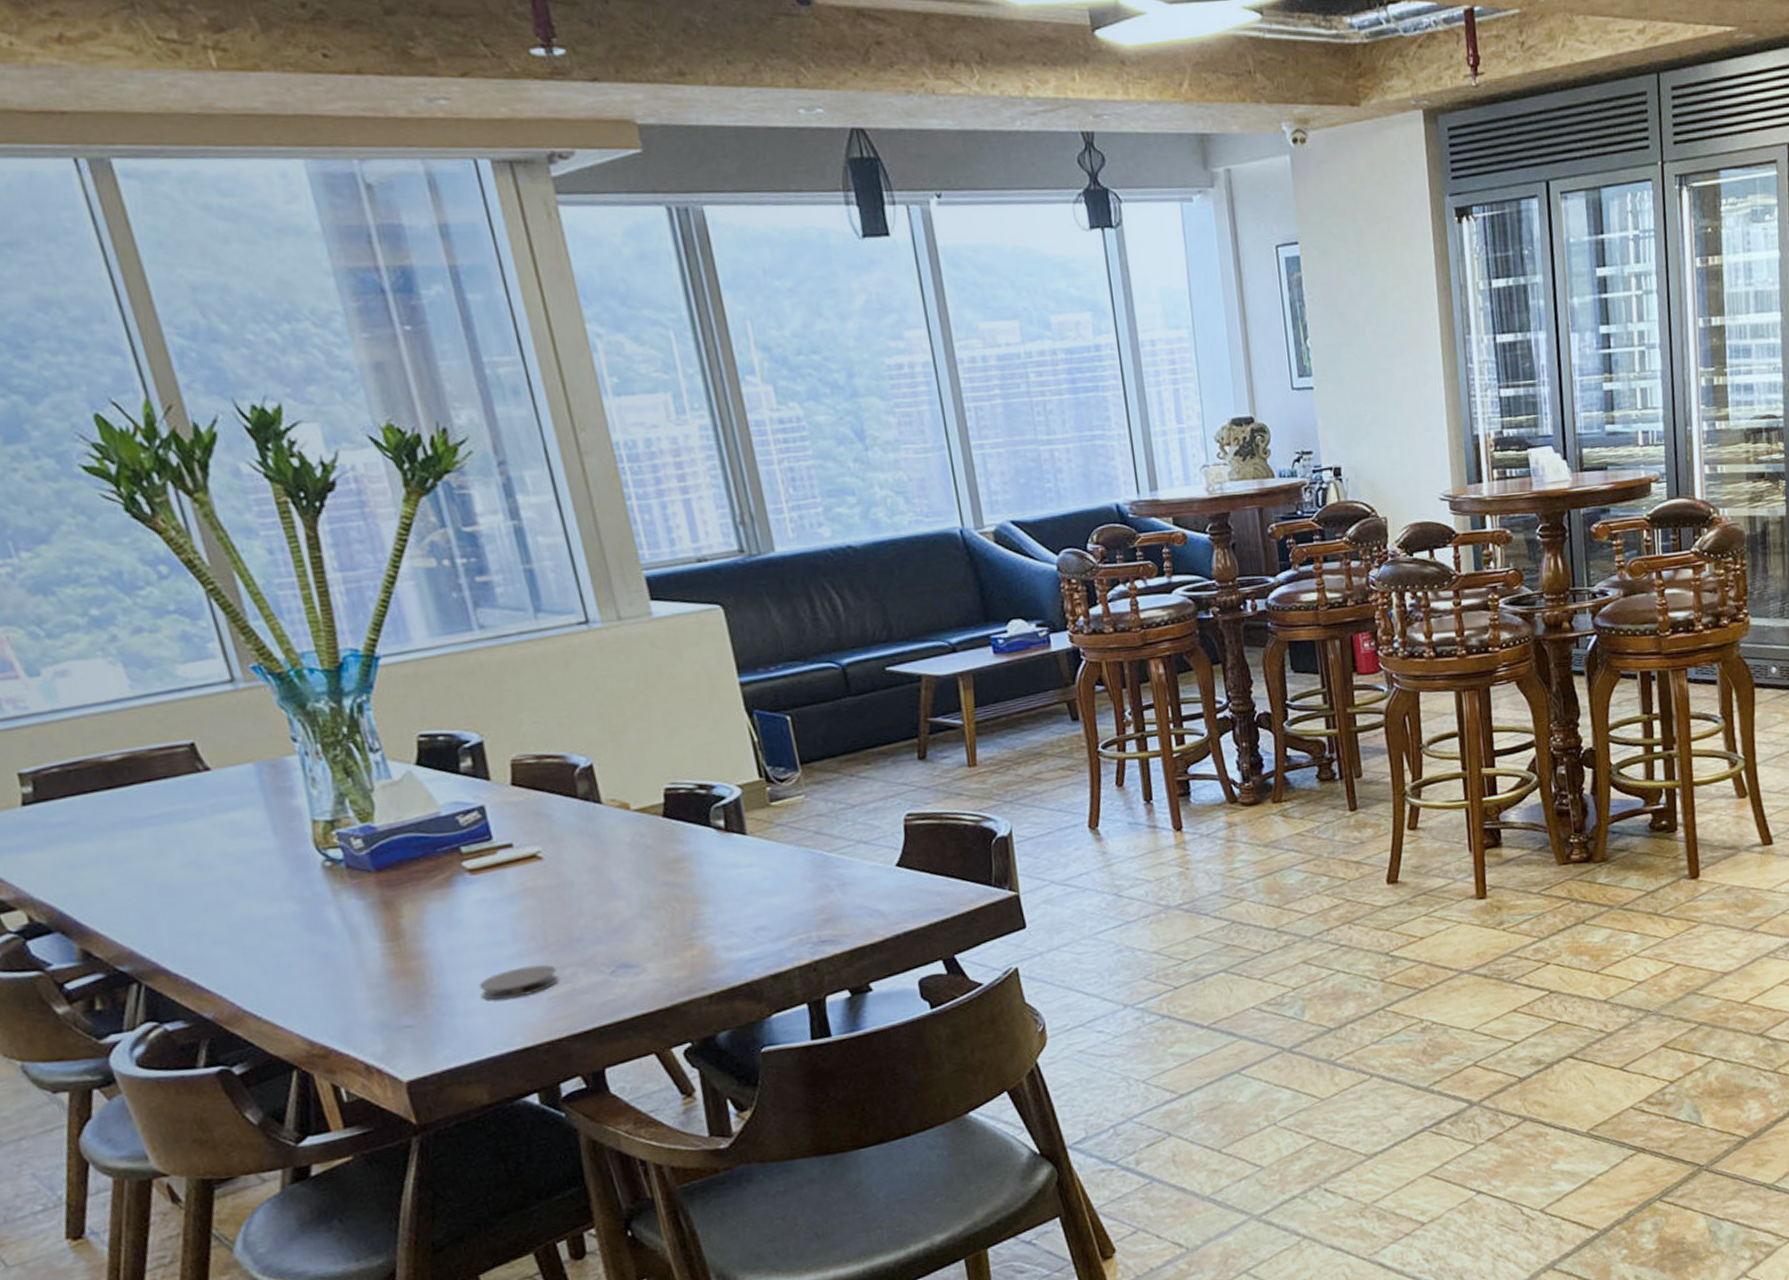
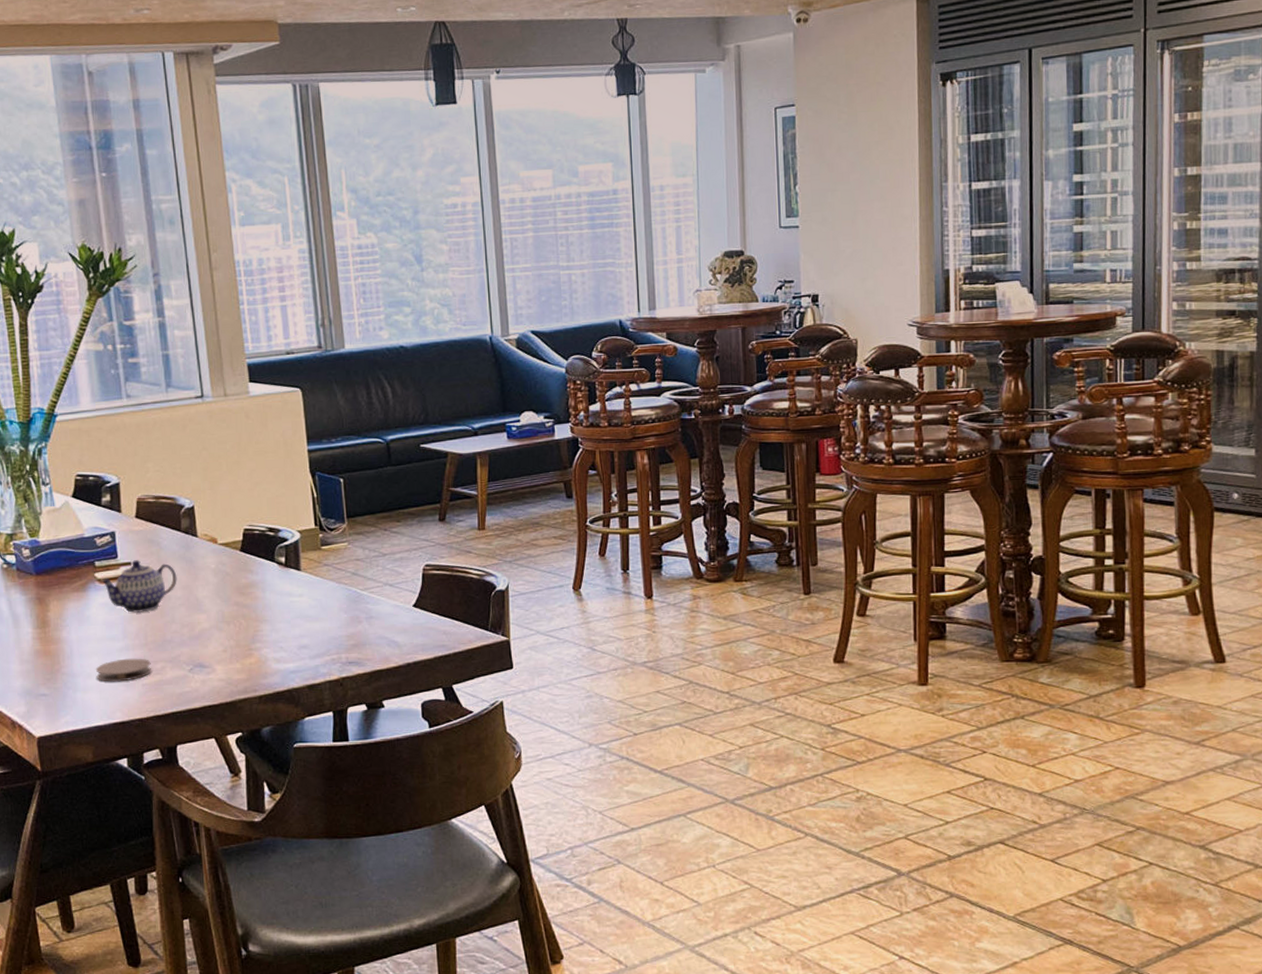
teapot: none [471,840,581,909] -> present [100,560,177,614]

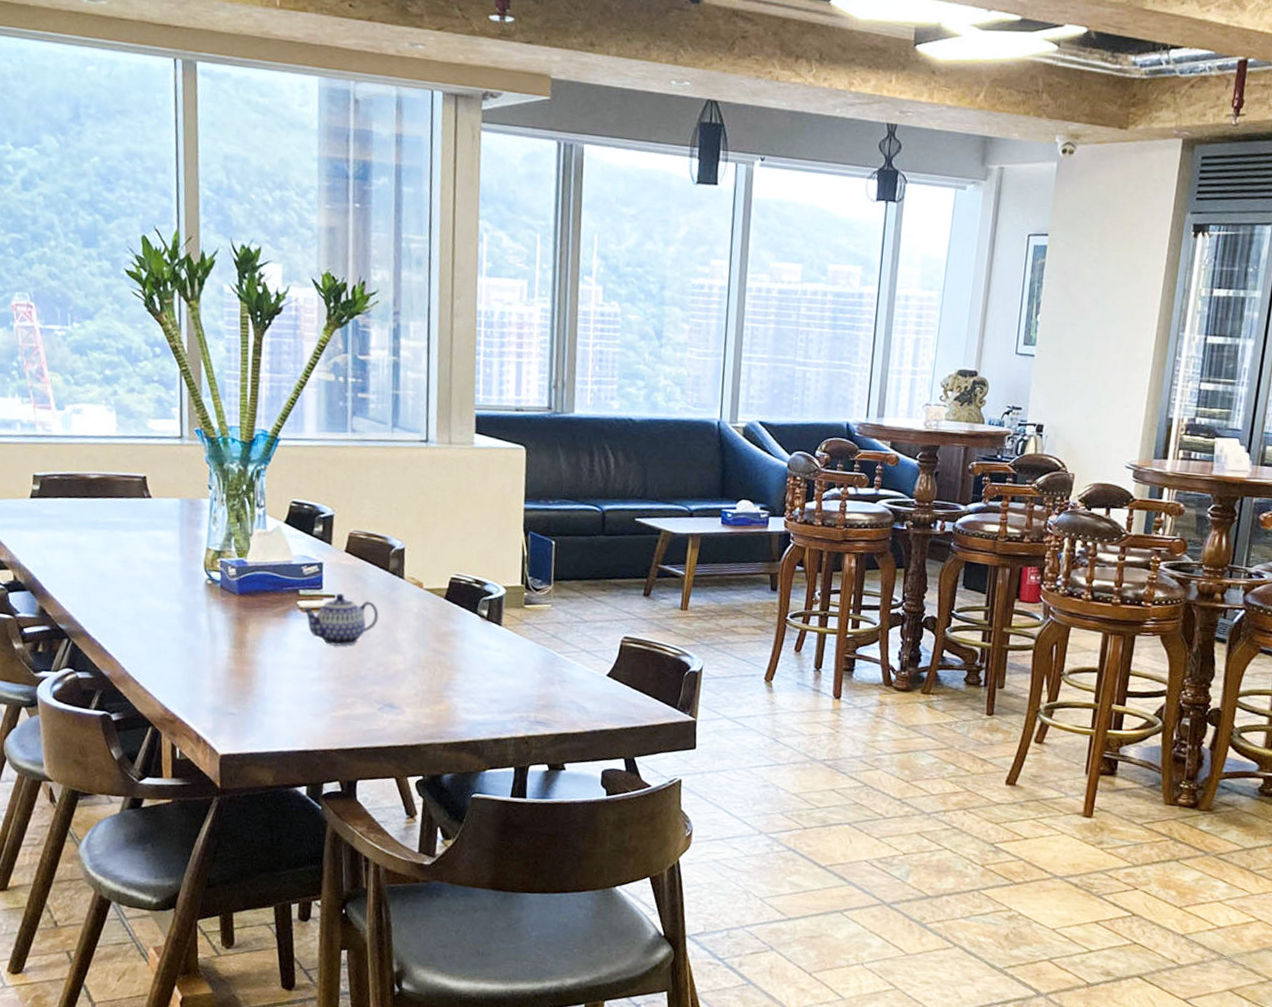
coaster: present [96,658,152,682] -> none [286,689,343,711]

